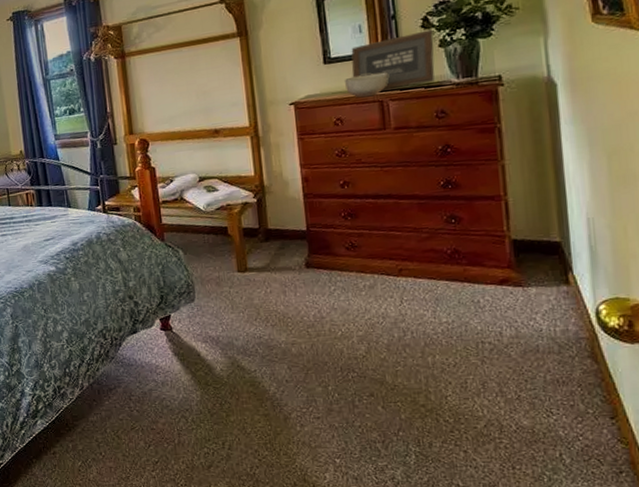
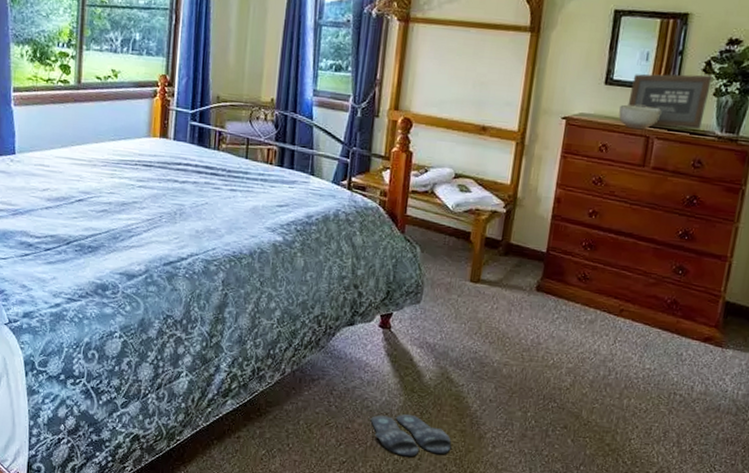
slippers: none [173,406,259,448] -> present [370,413,452,457]

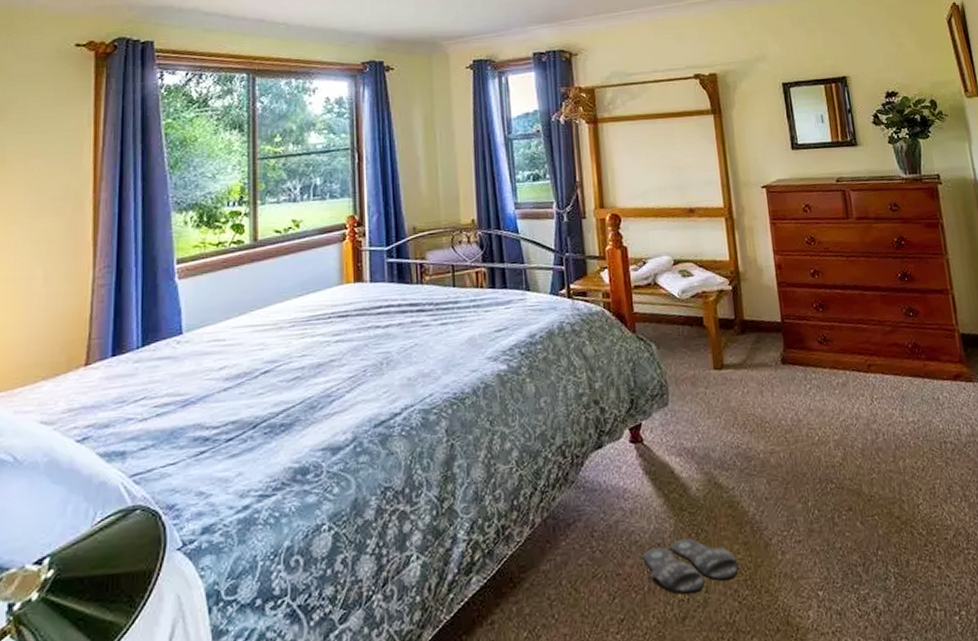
bowl: present [618,104,661,130] -> none [810,162,849,186]
picture frame: present [627,74,713,130] -> none [815,126,887,181]

